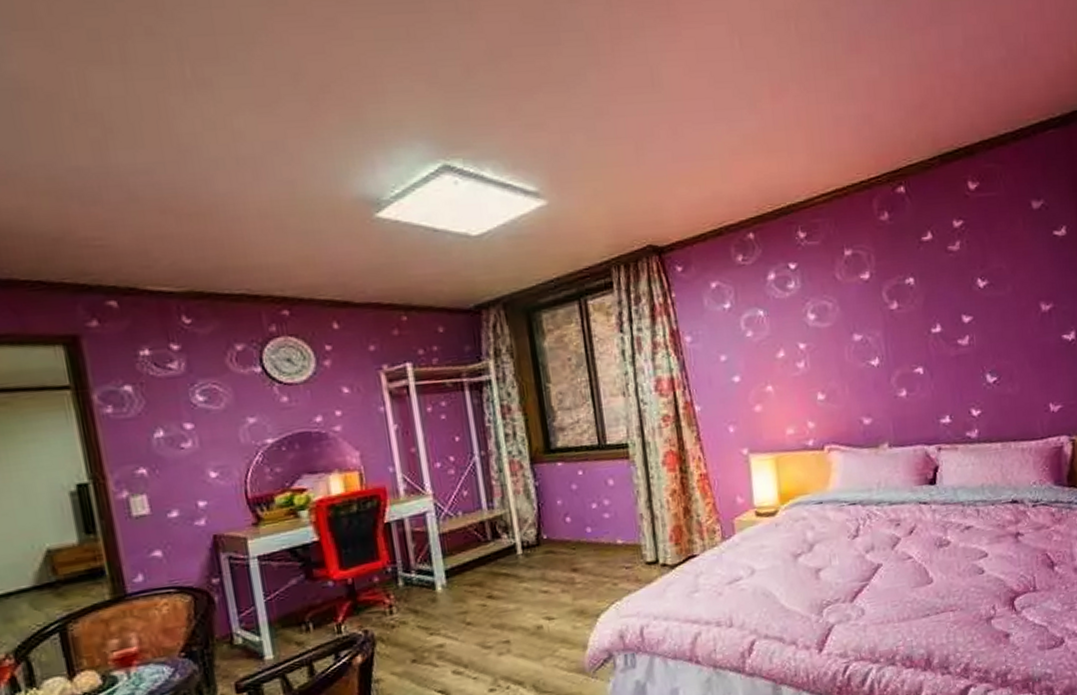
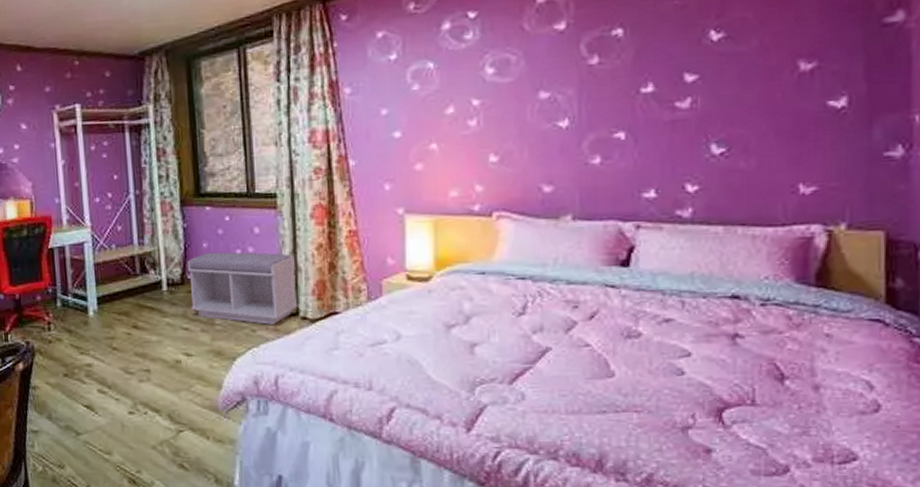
bench: none [541,502,657,578] -> present [187,252,298,325]

